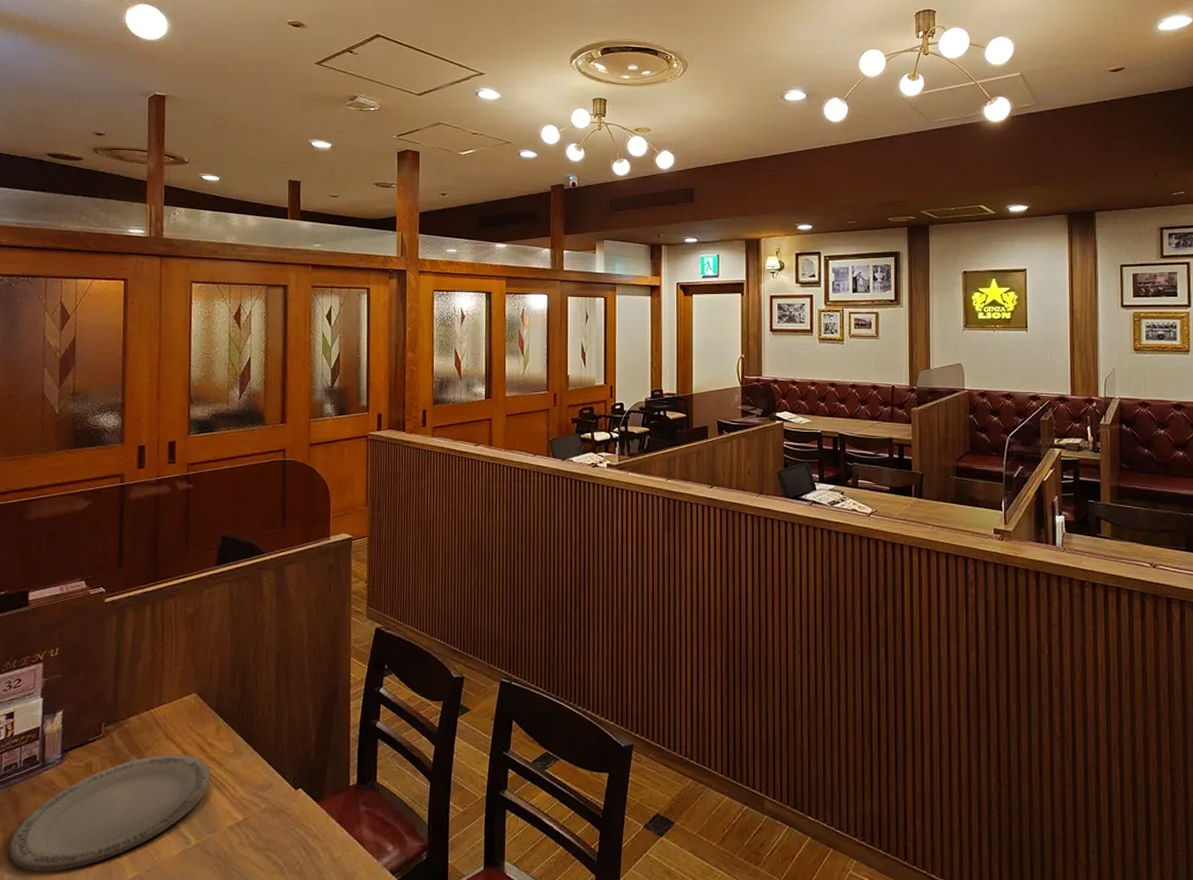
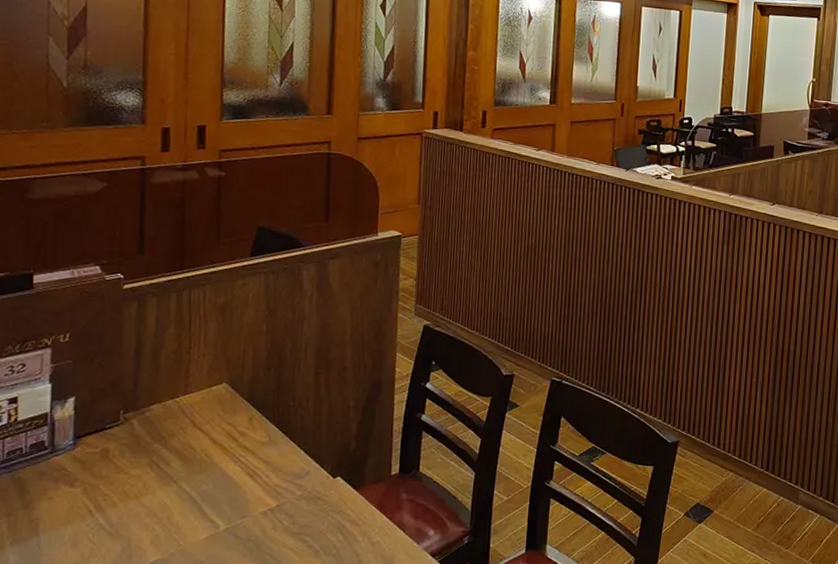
plate: present [8,753,211,872] -> none [13,441,242,555]

